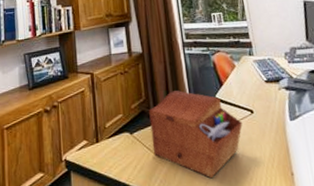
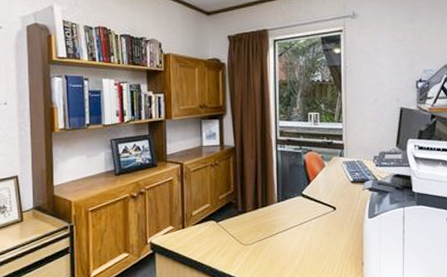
sewing box: present [149,90,242,179] -> none [236,185,324,265]

